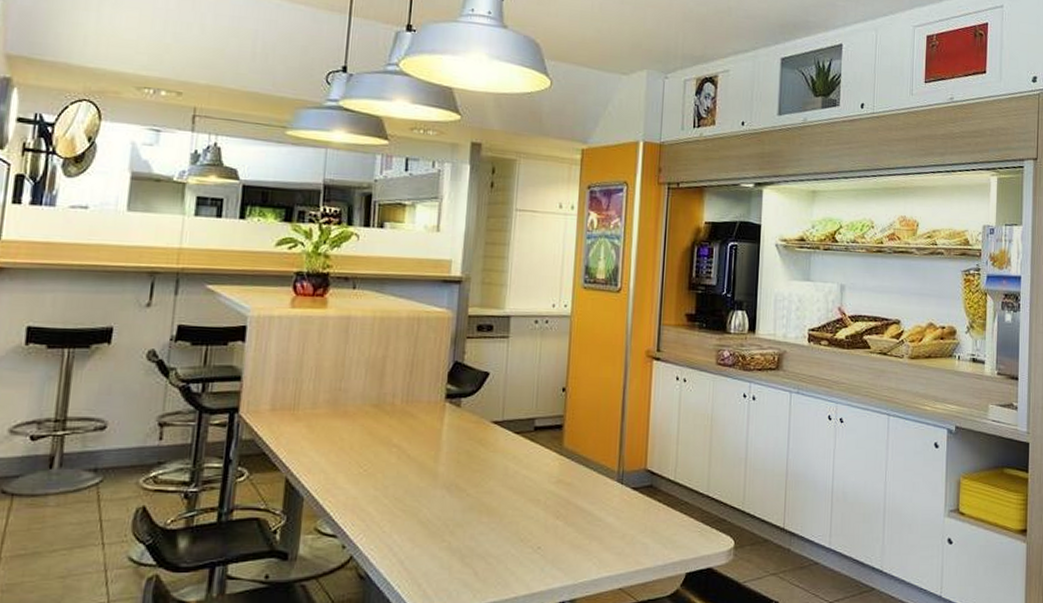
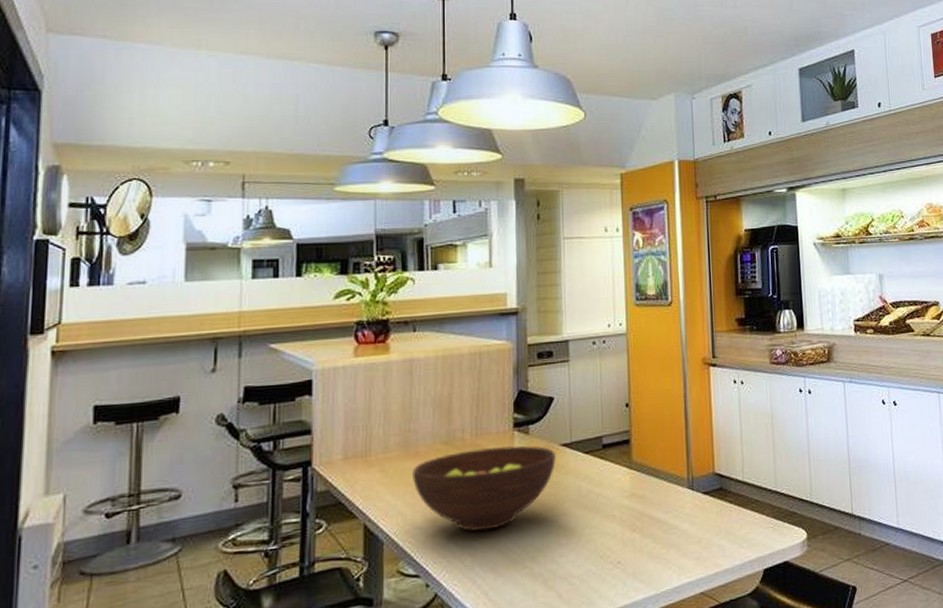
fruit bowl: none [338,415,486,499] -> present [411,445,556,532]

